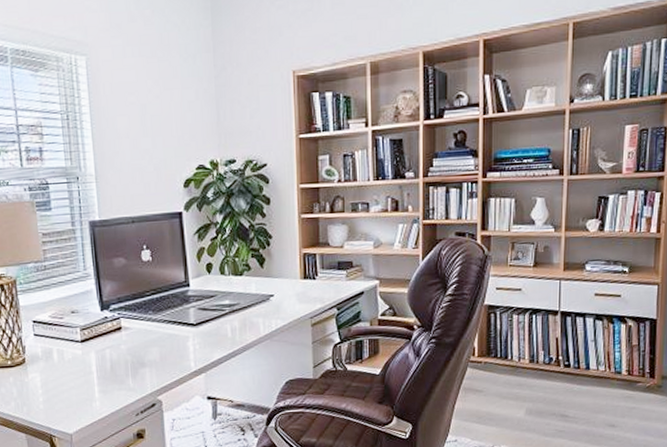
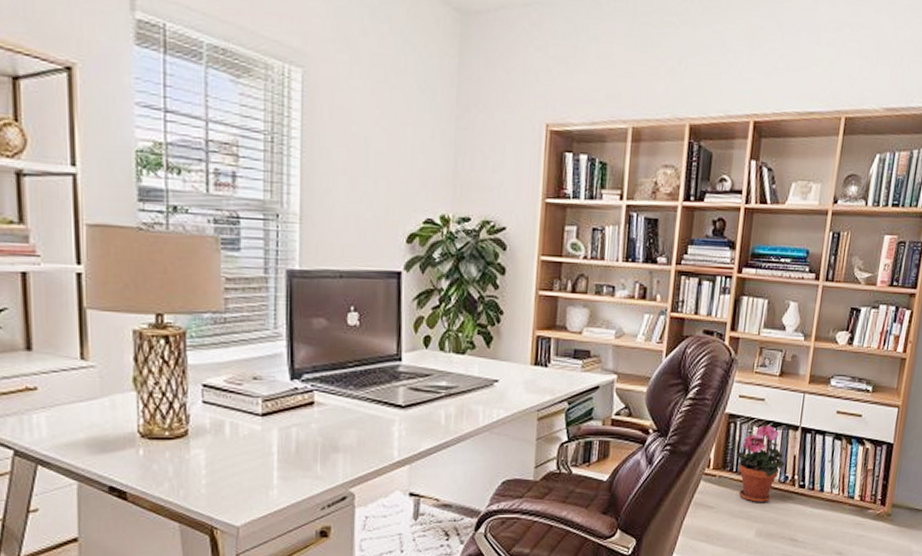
potted plant: none [499,312,547,385] -> present [736,425,785,503]

